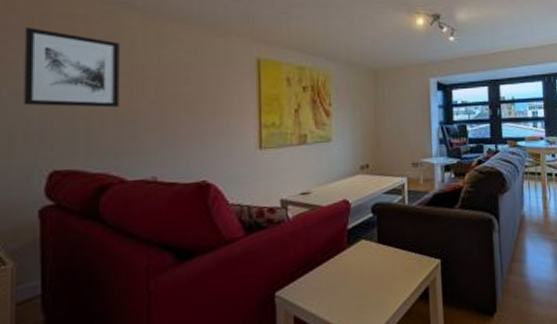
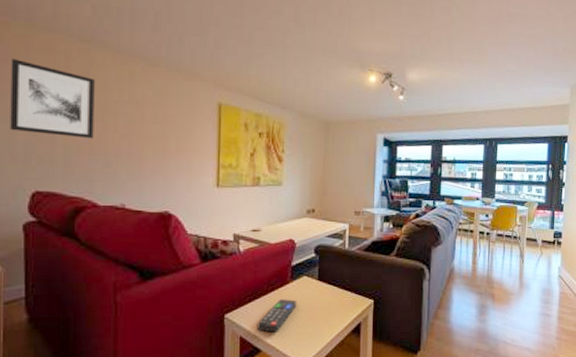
remote control: none [312,267,356,308] -> present [257,299,297,333]

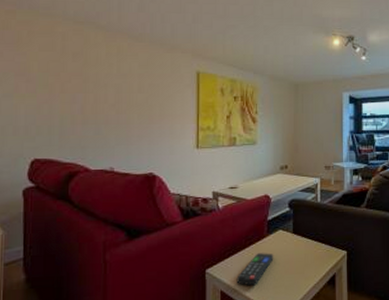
wall art: present [10,59,95,139] -> none [13,42,87,109]

